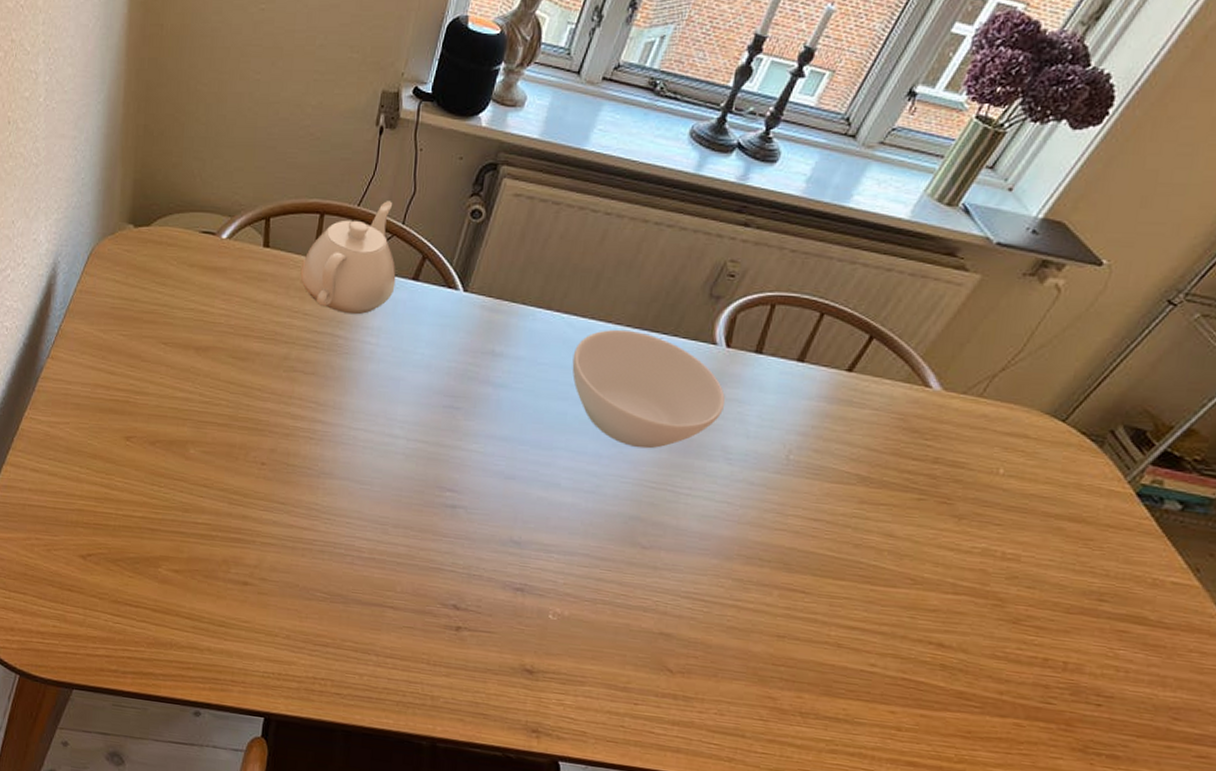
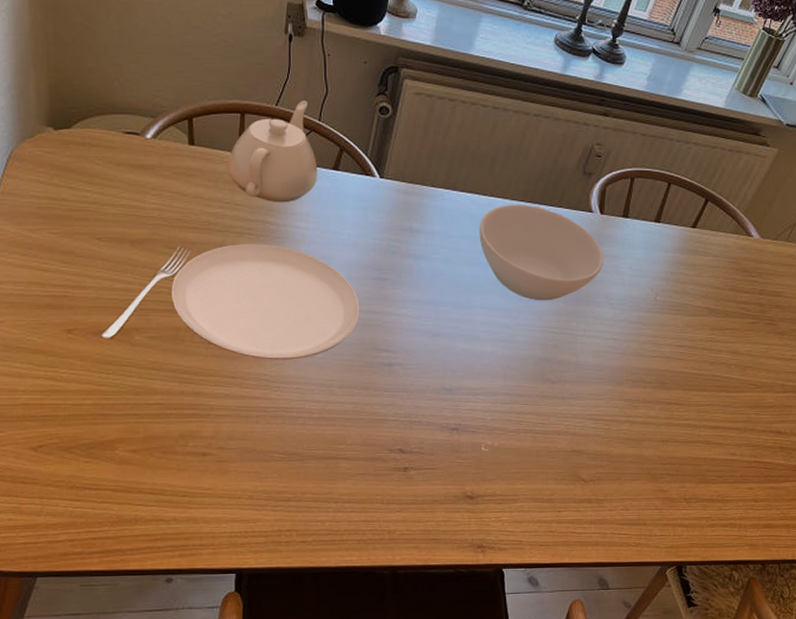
fork: none [157,355,255,450] -> present [101,245,192,339]
plate: none [229,357,426,491] -> present [171,244,360,360]

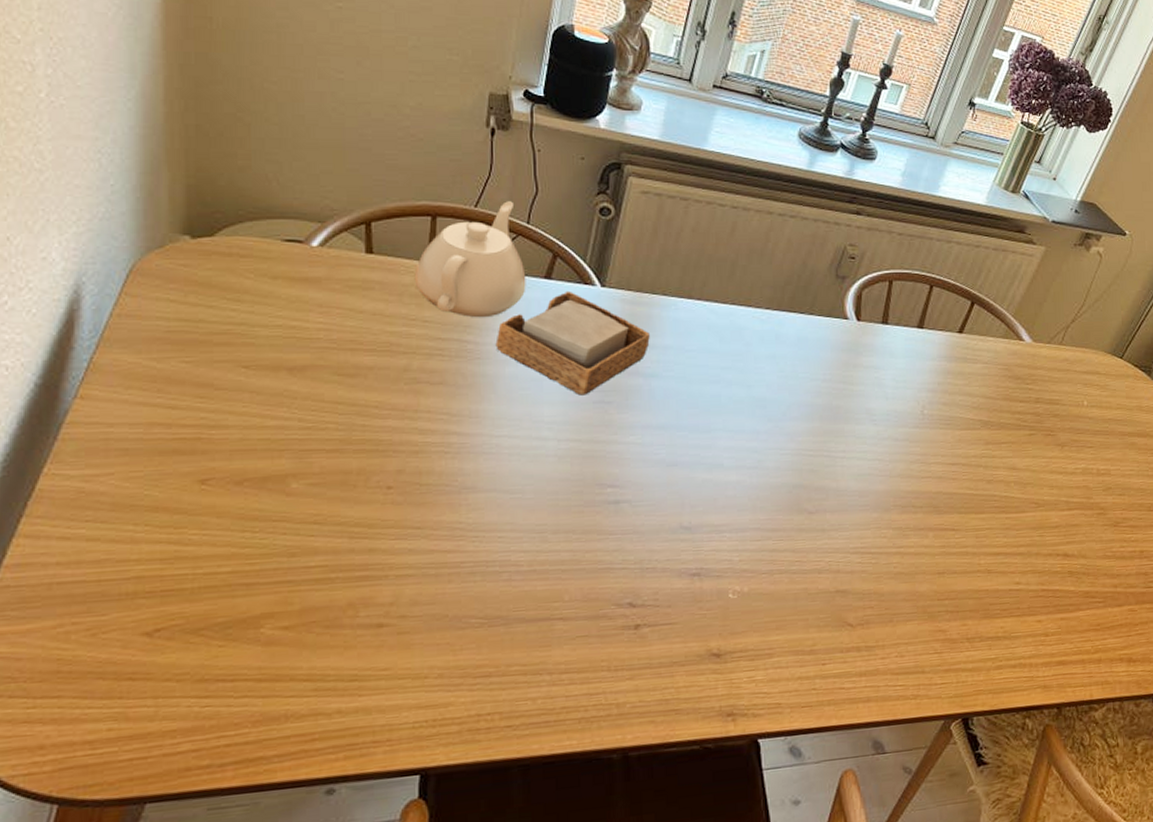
fork: present [101,245,192,339] -> none [246,371,367,490]
plate: present [171,244,360,360] -> none [340,366,579,505]
napkin holder: none [293,181,420,272] -> present [495,290,650,396]
soup bowl: present [479,204,604,301] -> none [719,312,864,420]

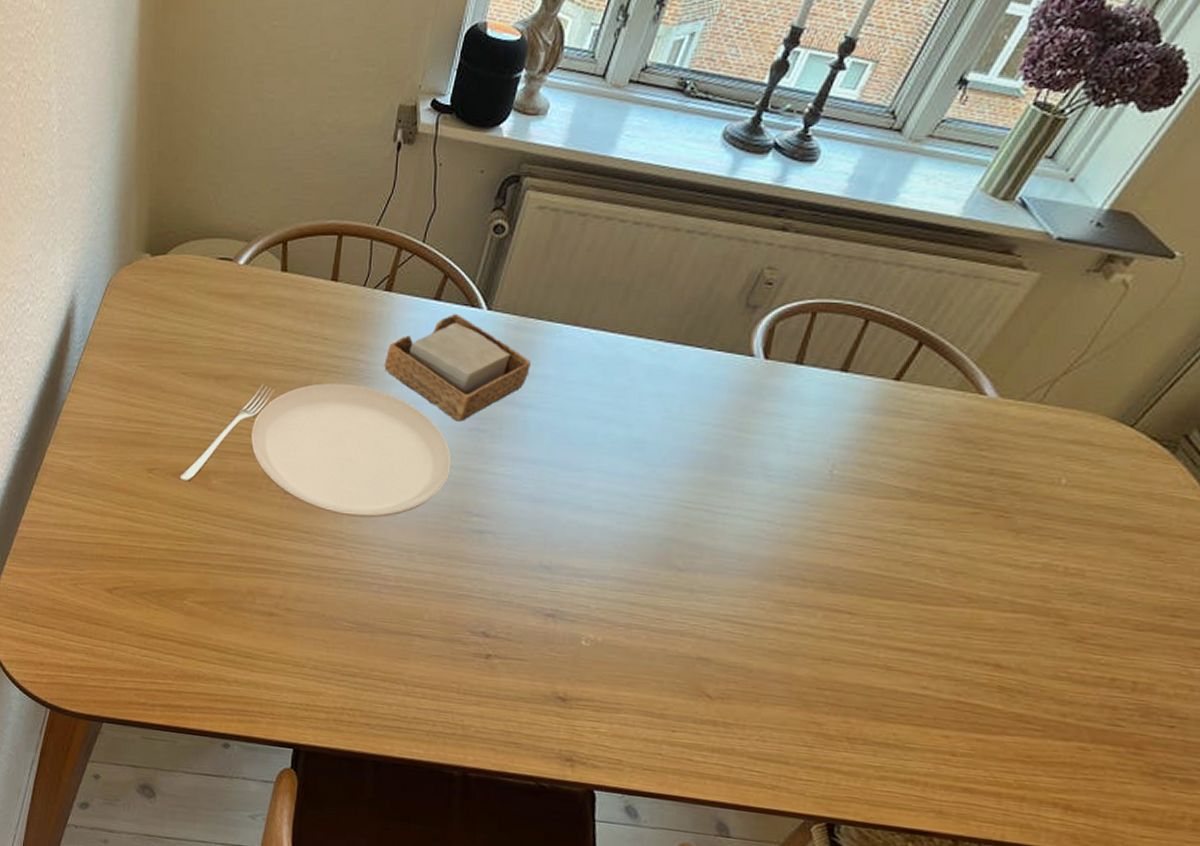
fork: none [246,371,367,490] -> present [180,383,275,482]
plate: none [340,366,579,505] -> present [251,383,452,518]
teapot: present [414,201,526,318] -> none [319,219,418,338]

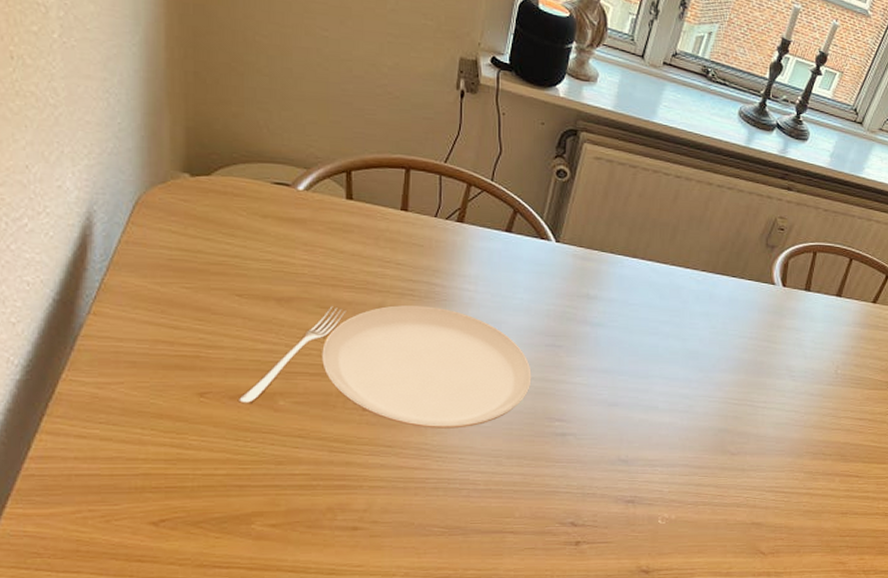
napkin holder: present [384,313,531,422] -> none [460,244,598,339]

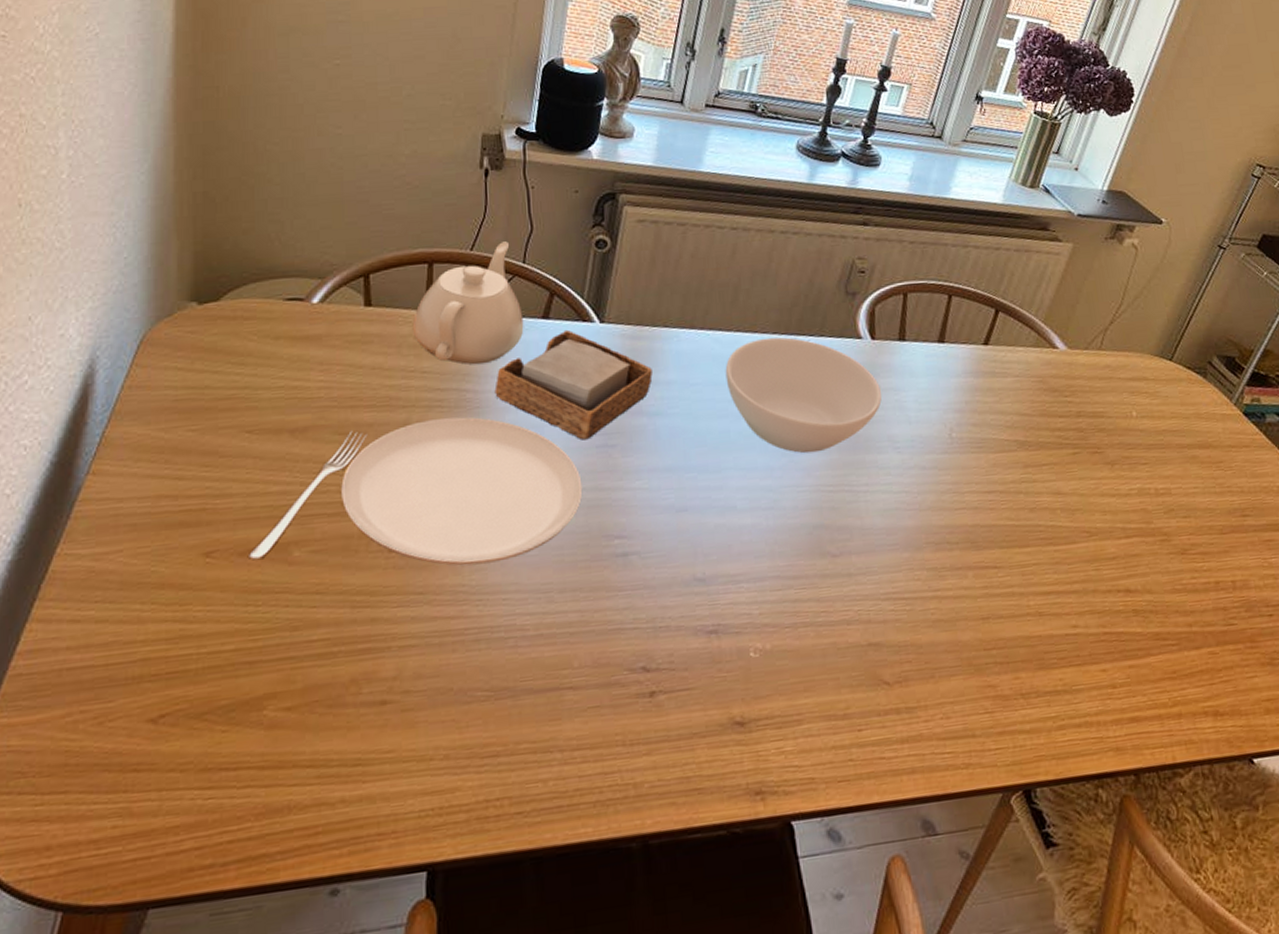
teapot: none [389,159,489,264] -> present [412,241,524,365]
napkin holder: none [460,244,598,339] -> present [494,329,653,440]
soup bowl: none [659,273,786,372] -> present [725,337,882,454]

